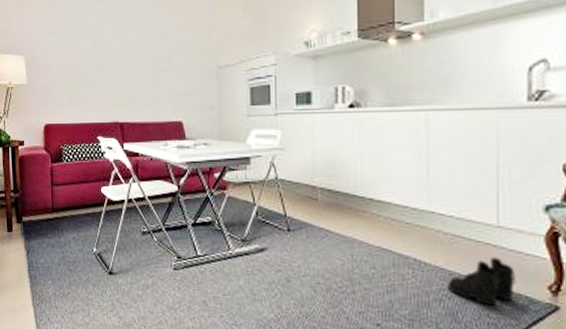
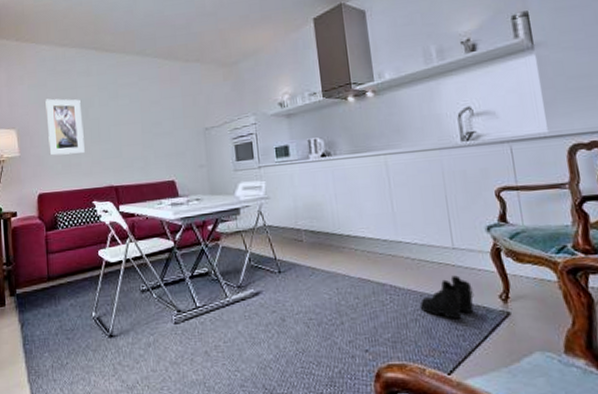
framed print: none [53,24,91,86] -> present [45,98,85,156]

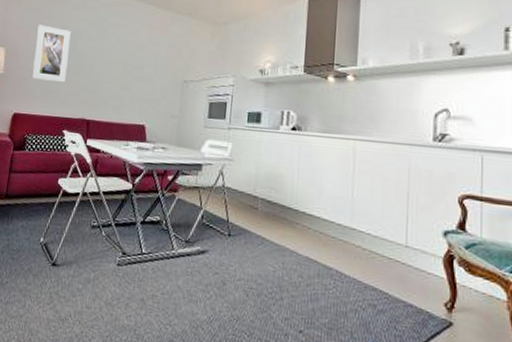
boots: present [419,275,475,319] -> none [362,273,420,319]

